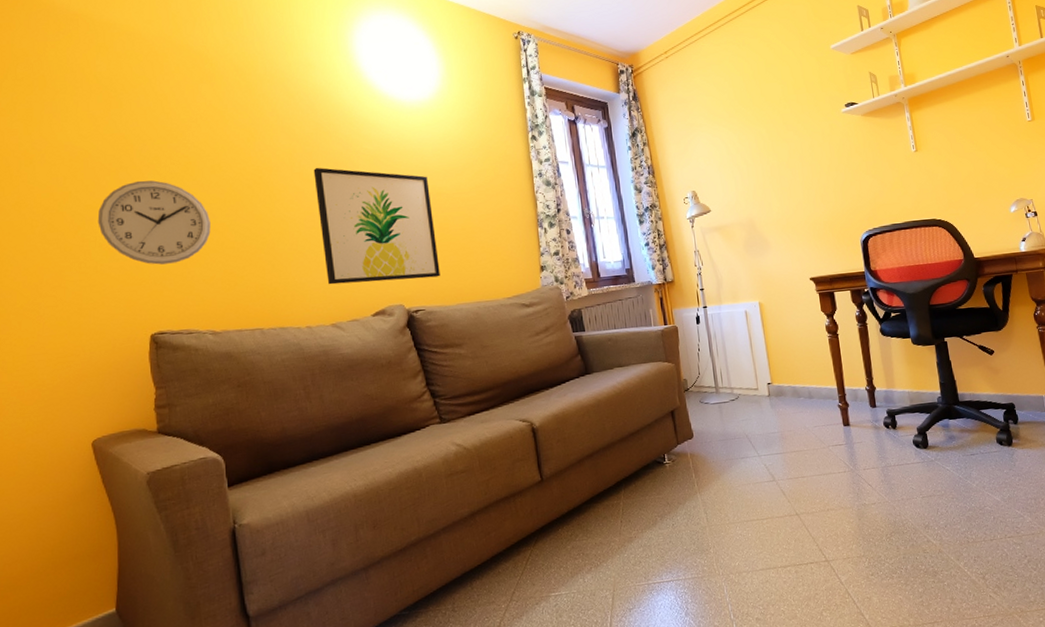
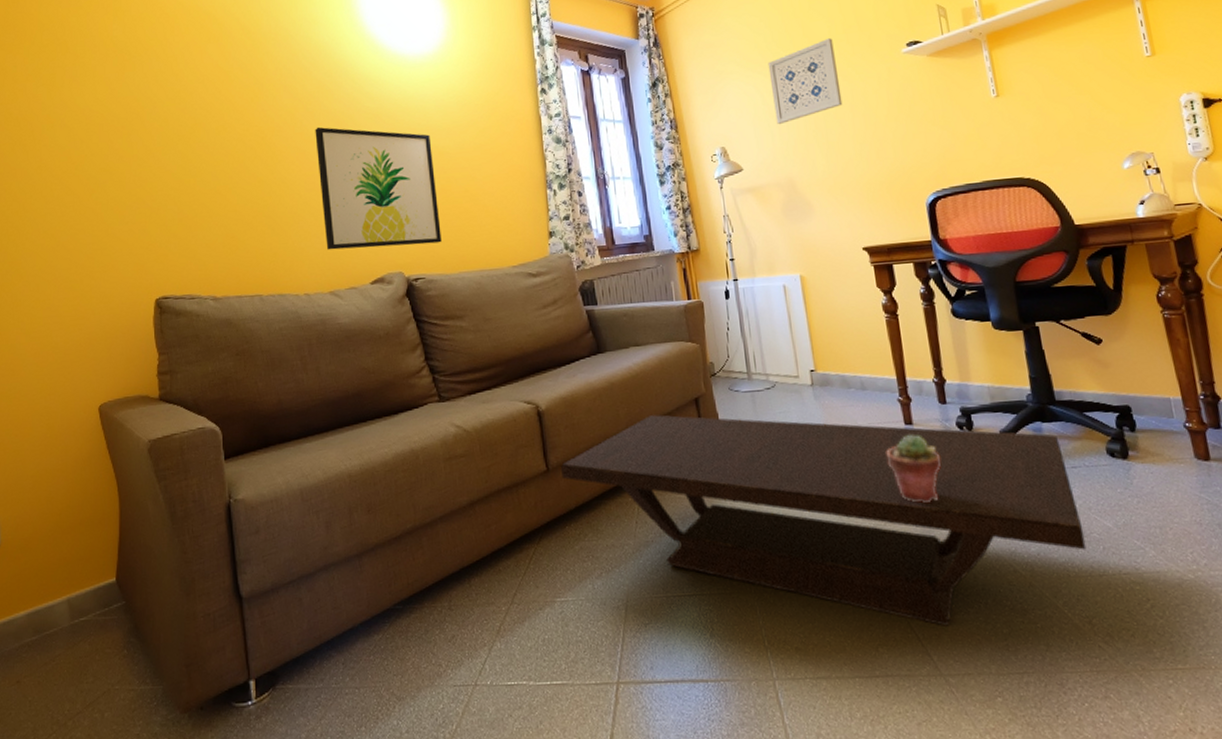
wall clock: present [97,180,211,265] -> none [110,143,214,228]
coffee table: none [554,427,982,590] -> present [561,415,1087,626]
wall art: none [731,98,794,171] -> present [768,38,843,124]
potted succulent: none [828,434,872,491] -> present [886,435,941,503]

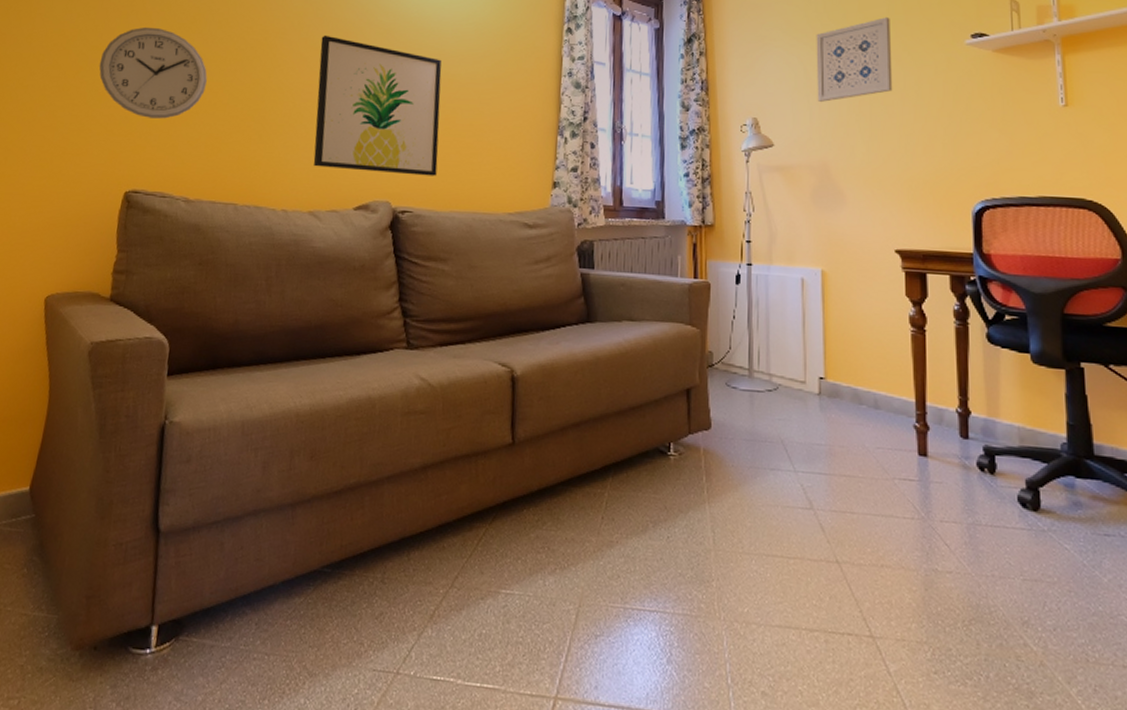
wall clock: none [110,143,214,228] -> present [99,27,207,119]
coffee table: present [561,415,1087,626] -> none [528,400,1112,696]
potted succulent: present [886,435,941,503] -> none [893,468,955,549]

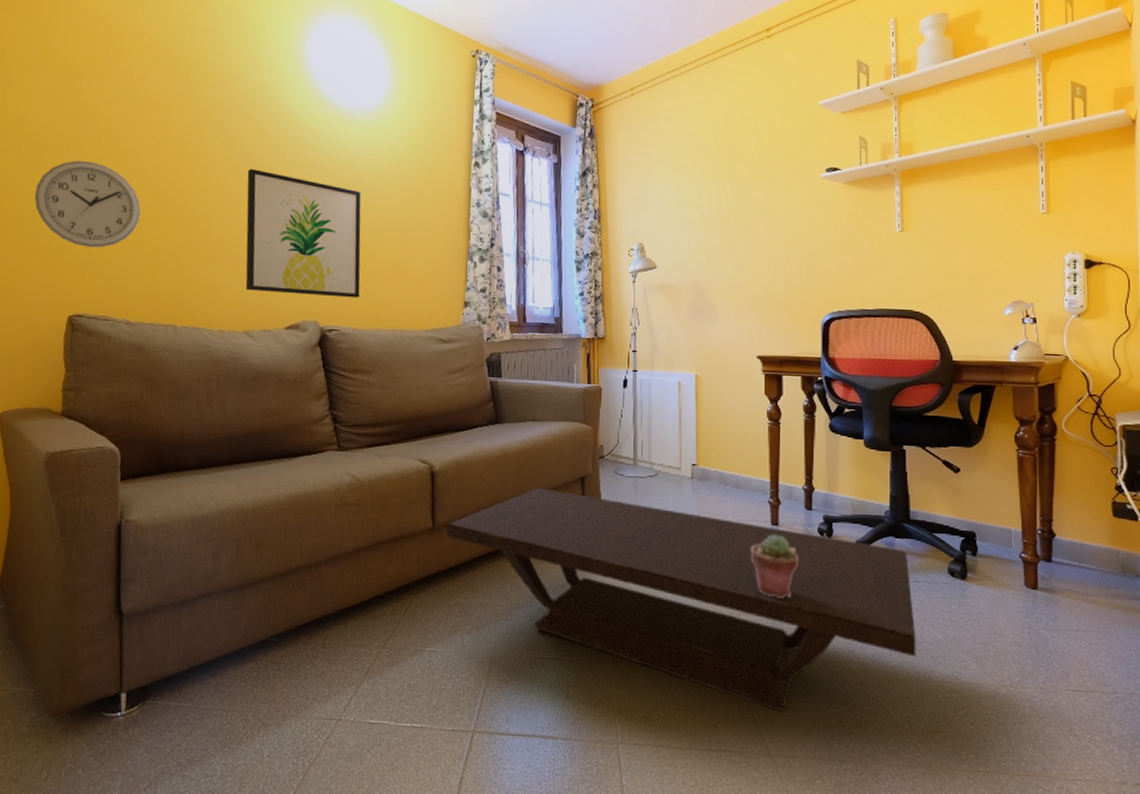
coffee table: none [528,400,1112,696] -> present [446,488,917,712]
wall art: present [816,17,893,102] -> none [694,153,759,229]
potted succulent: none [893,468,955,549] -> present [750,535,799,598]

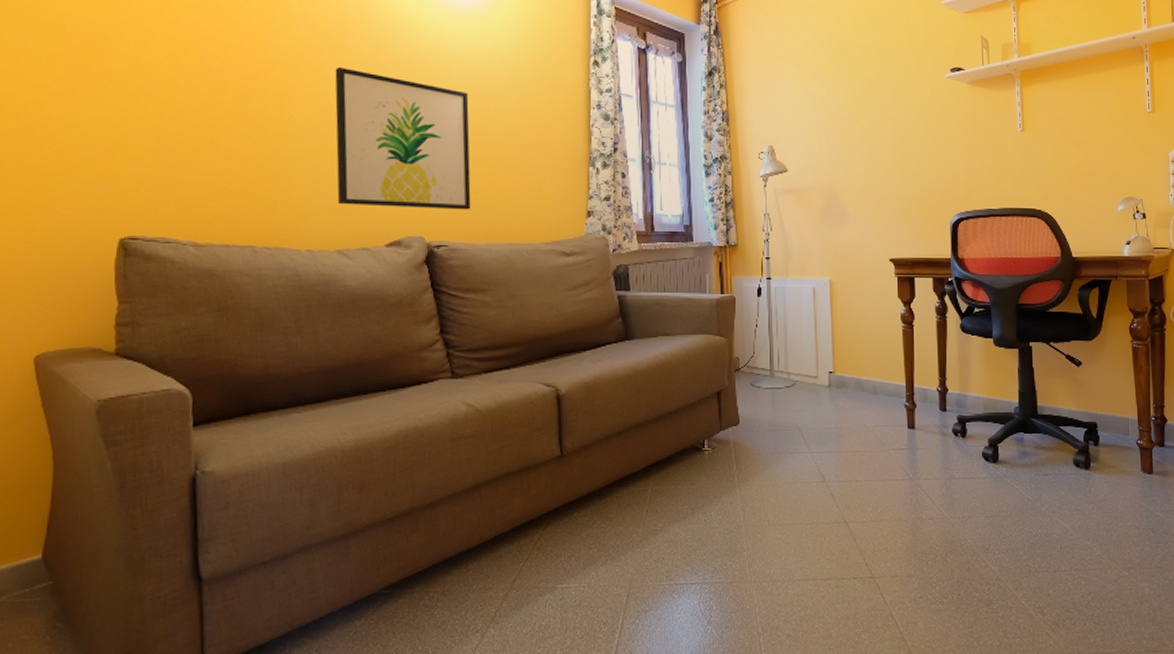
wall clock: present [34,160,141,248] -> none [69,56,206,159]
coffee table: present [446,488,917,712] -> none [576,406,1047,615]
potted succulent: present [750,535,799,598] -> none [888,438,936,502]

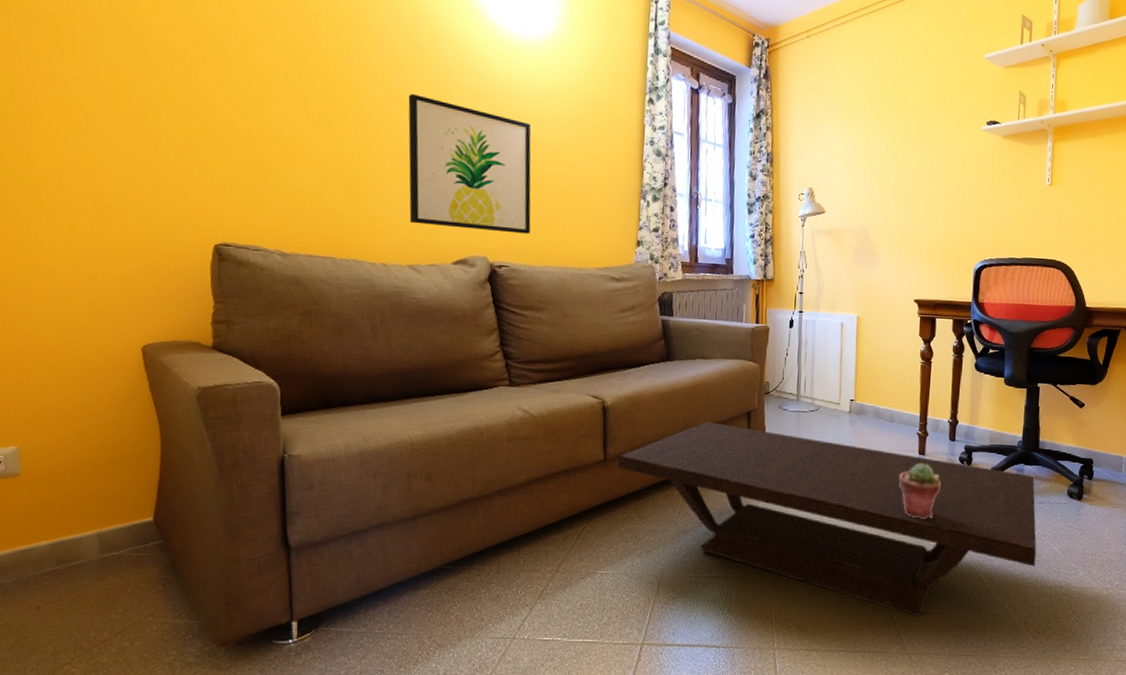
coffee table: none [576,406,1047,615] -> present [618,422,1037,617]
potted succulent: none [888,438,936,502] -> present [898,463,942,519]

